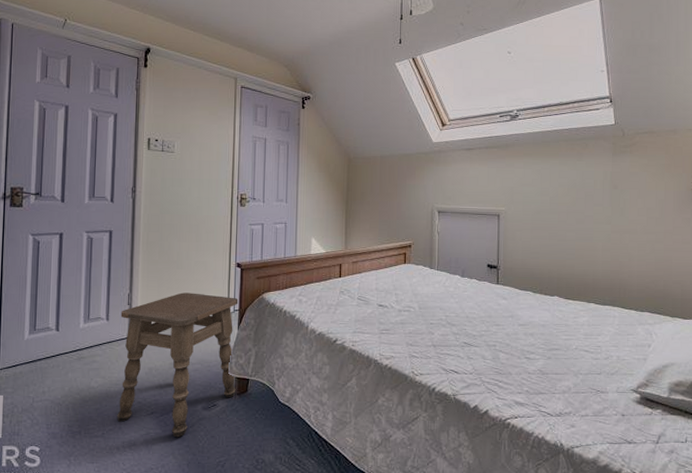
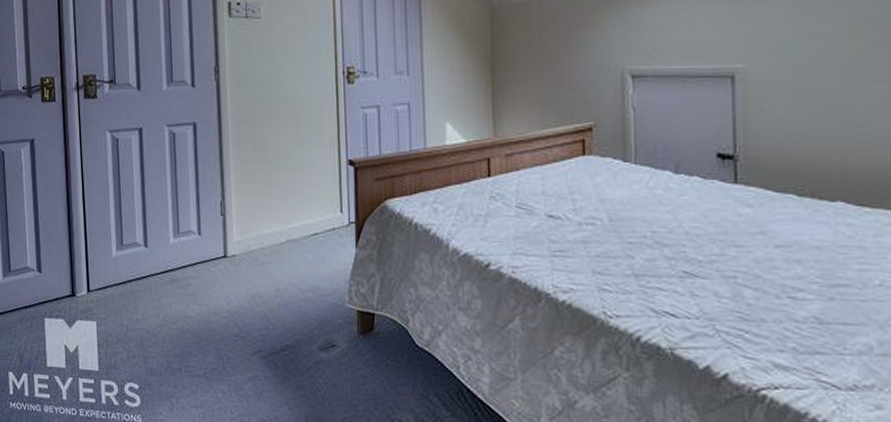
side table: present [117,292,239,438] -> none [213,199,359,384]

